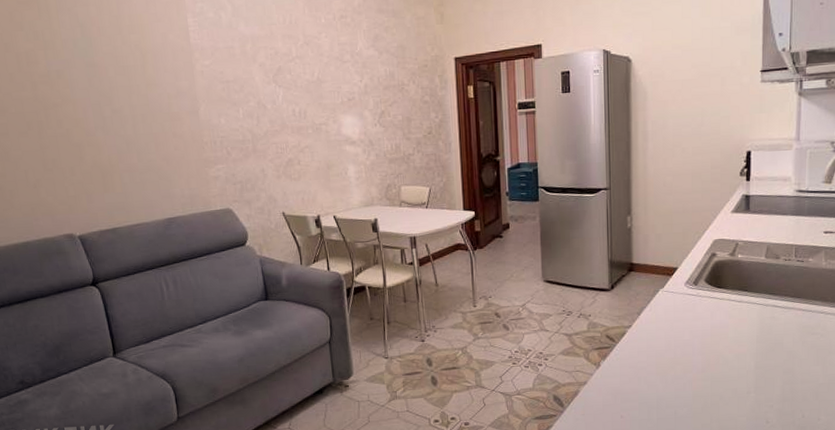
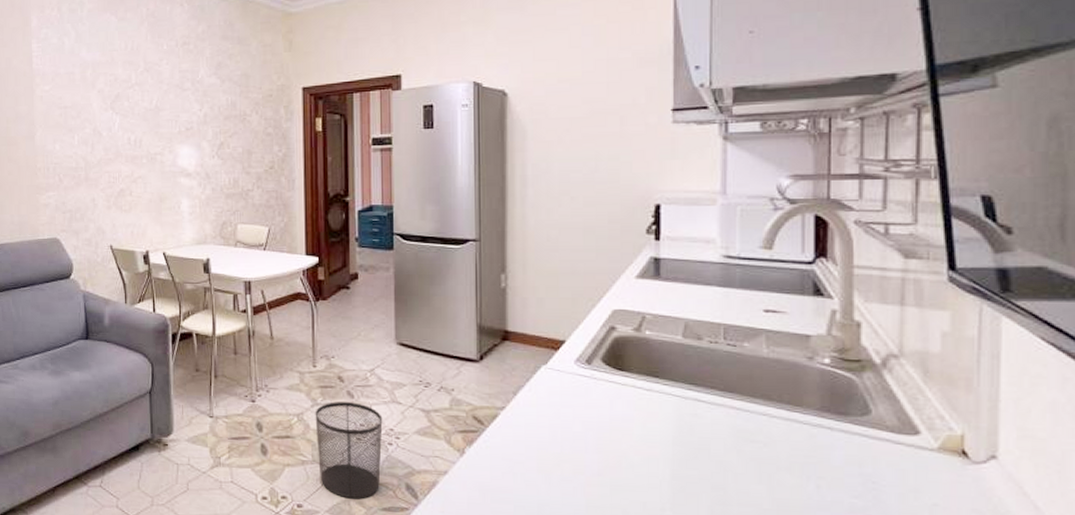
waste bin: none [476,333,534,413] -> present [315,402,383,500]

